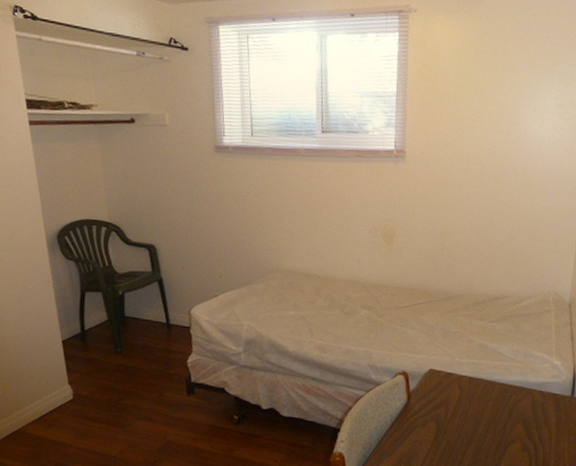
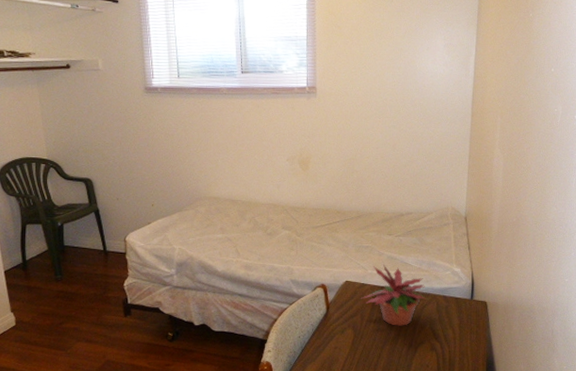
potted plant: none [445,352,522,422] -> present [360,264,428,326]

